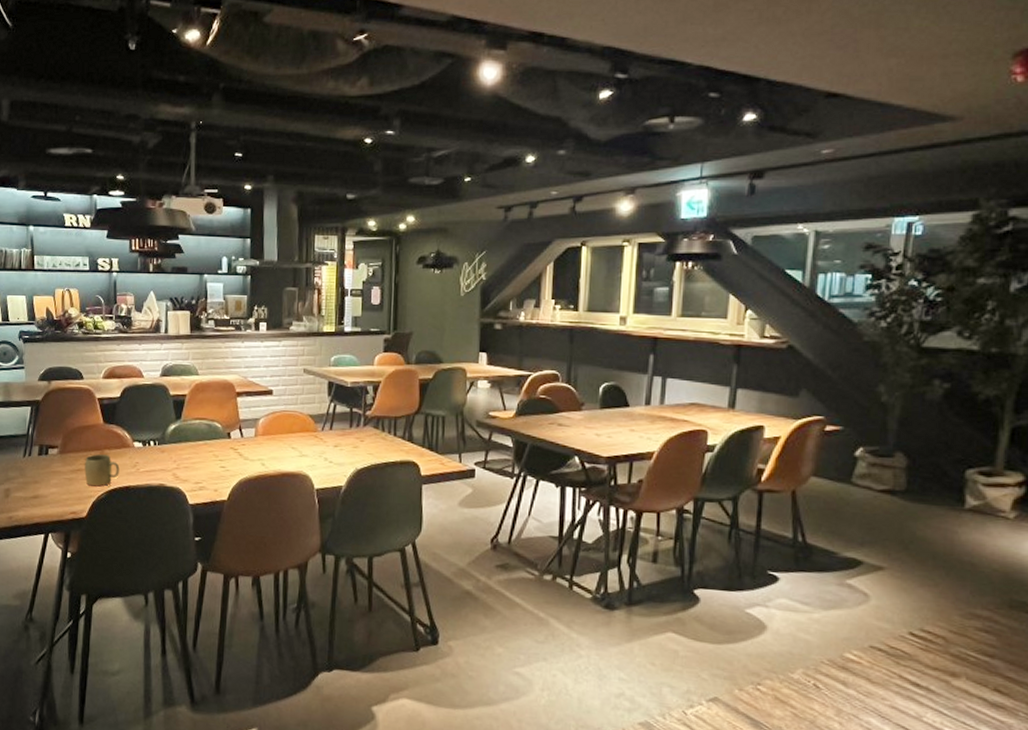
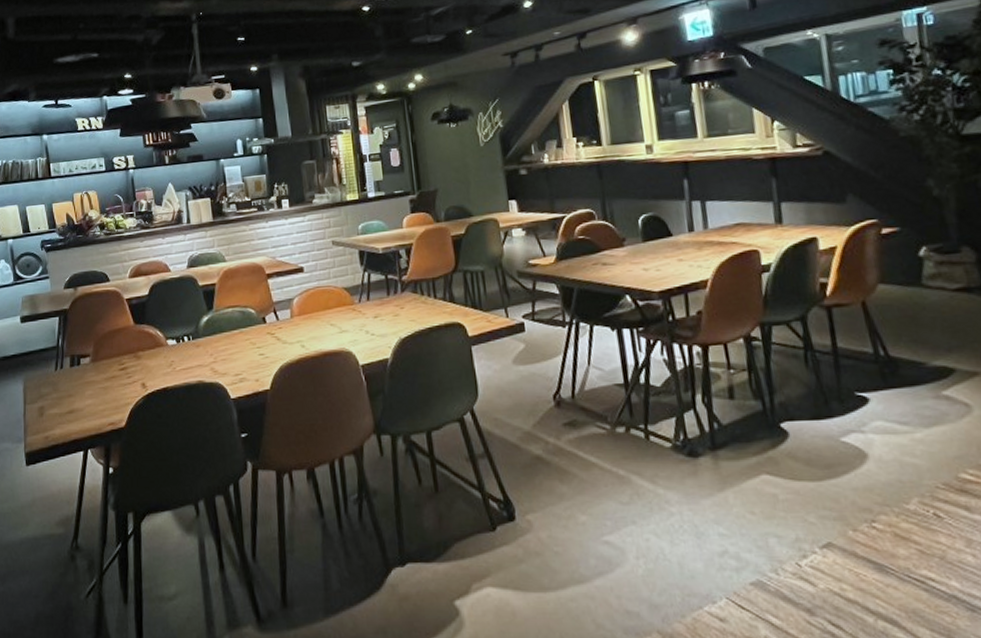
mug: present [84,454,120,487] -> none [119,357,156,393]

